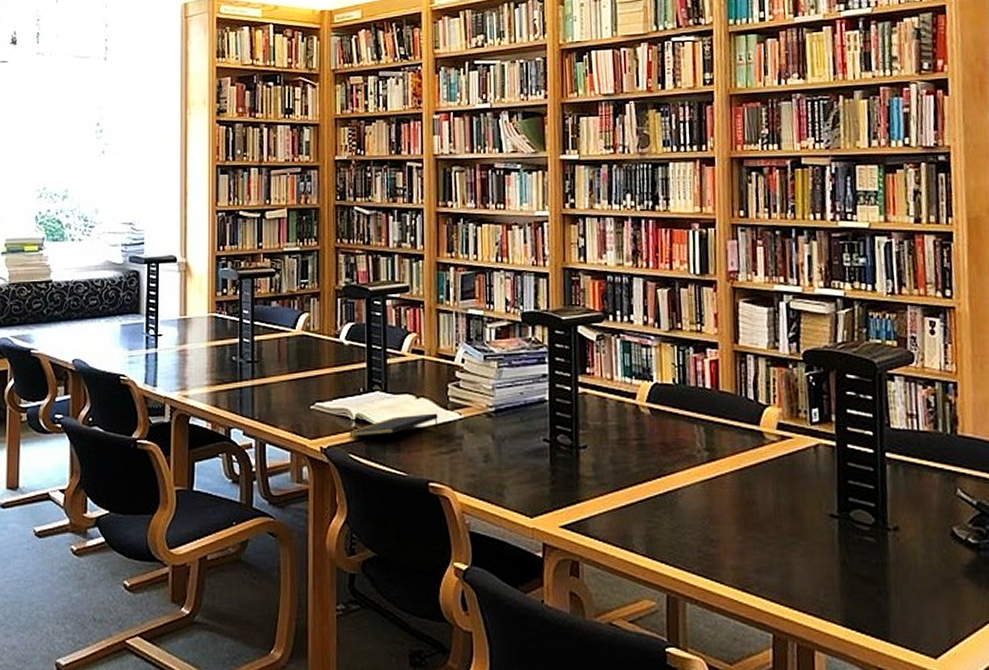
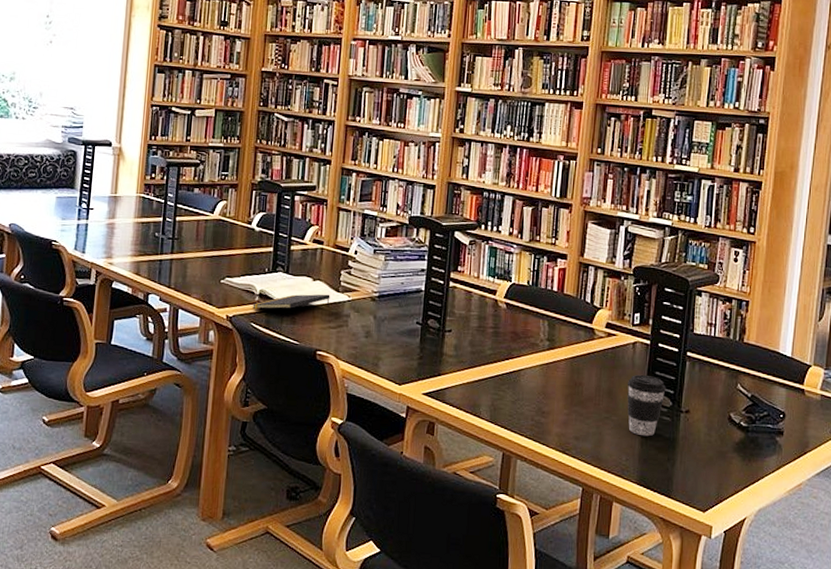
coffee cup: none [814,485,865,564] -> present [627,374,666,437]

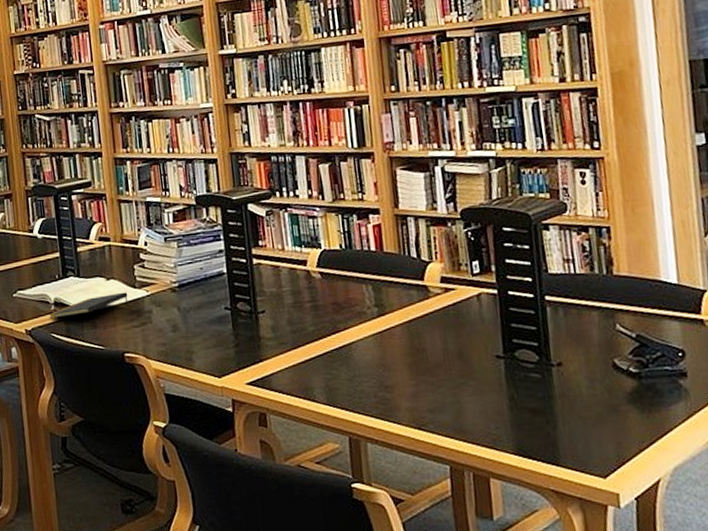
coffee cup: present [627,374,666,437] -> none [479,329,528,399]

